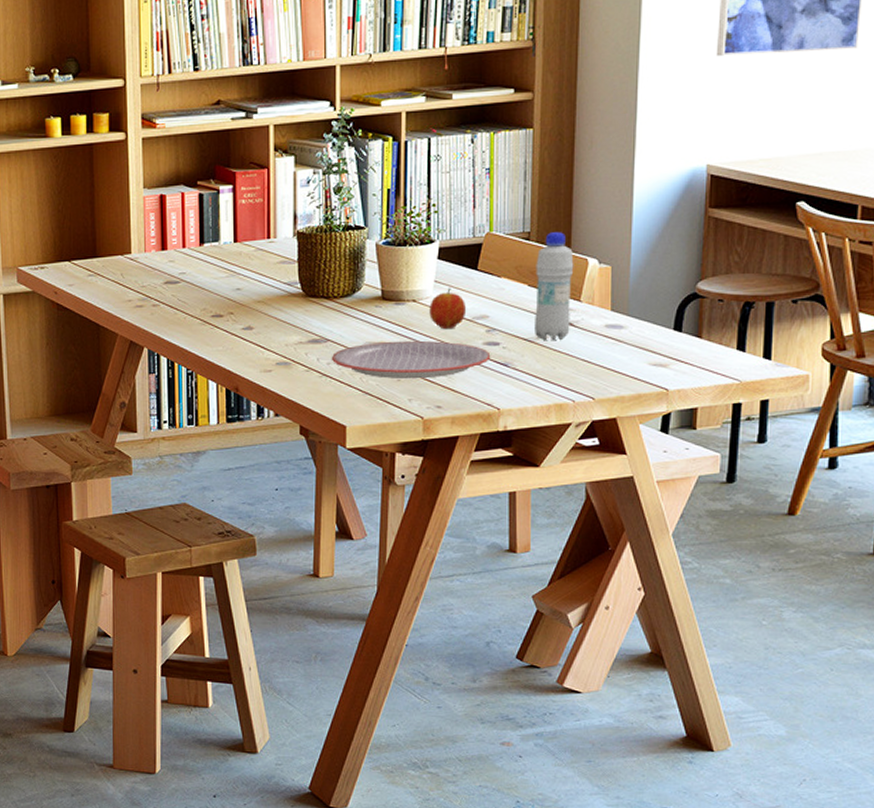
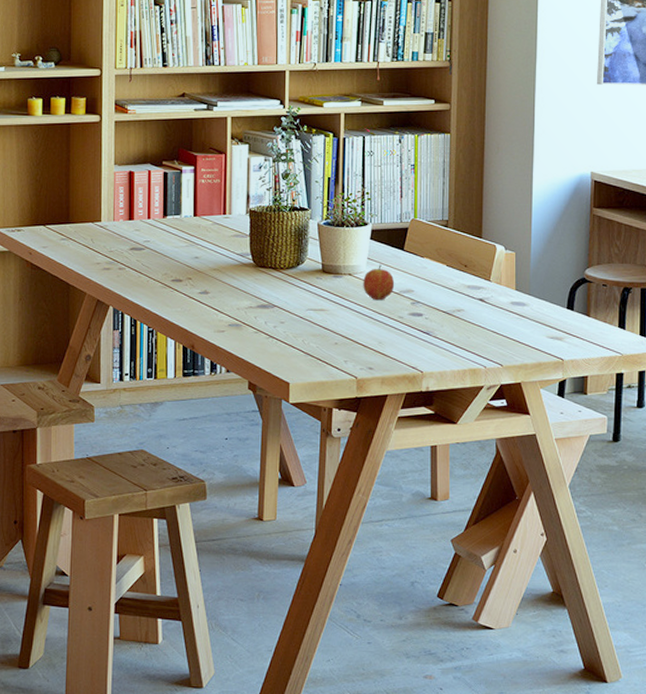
plate: present [331,340,491,380] -> none [277,309,415,343]
bottle: present [535,232,574,340] -> none [452,221,485,313]

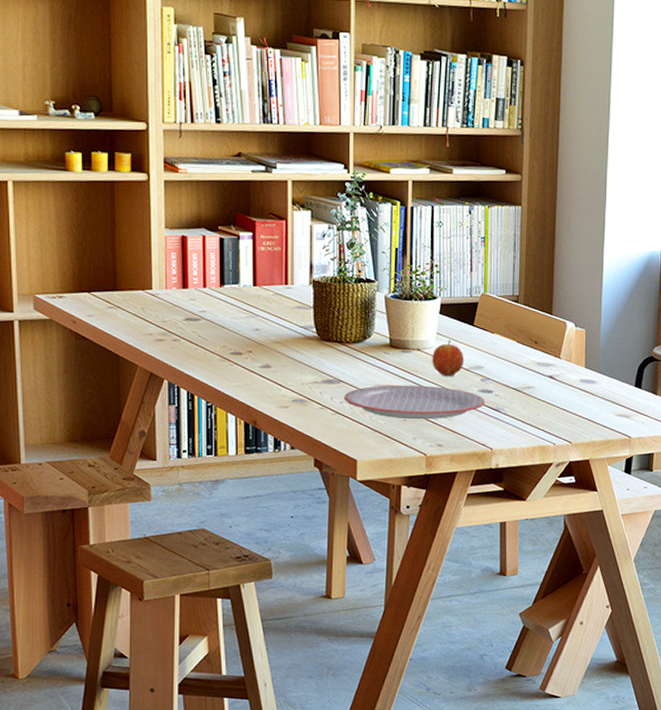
plate: none [277,309,415,343] -> present [343,385,485,420]

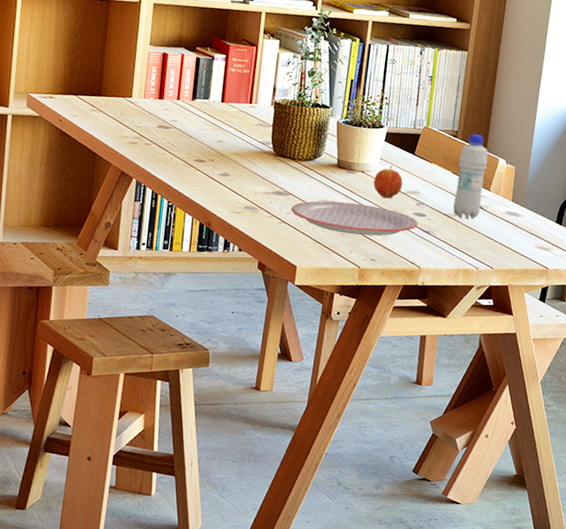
bottle: none [522,297,555,390] -> present [453,134,488,219]

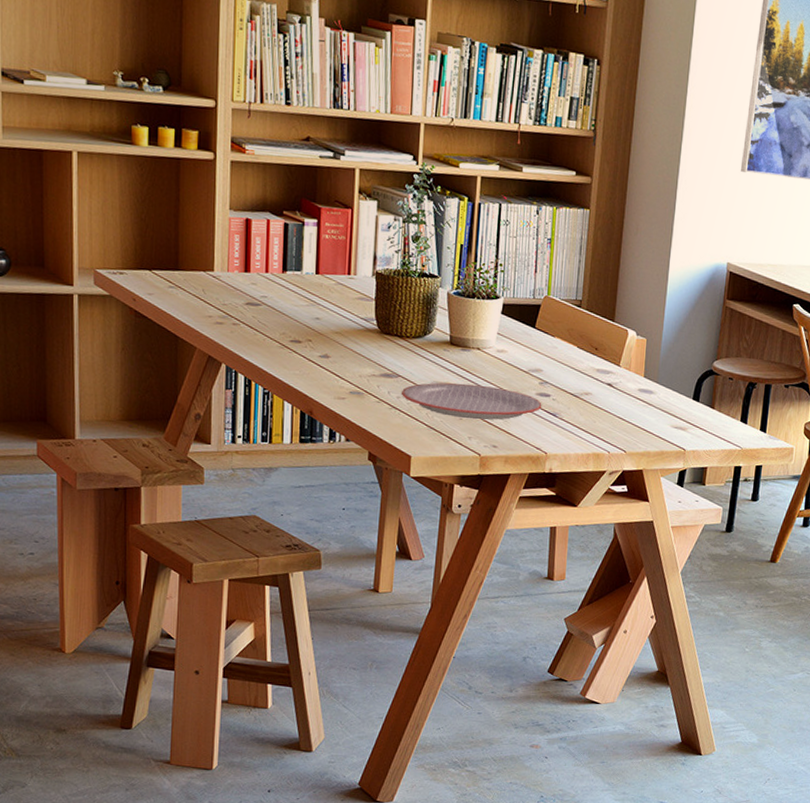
fruit: present [373,165,403,199] -> none [491,340,524,378]
bottle: present [453,134,488,219] -> none [580,303,617,398]

